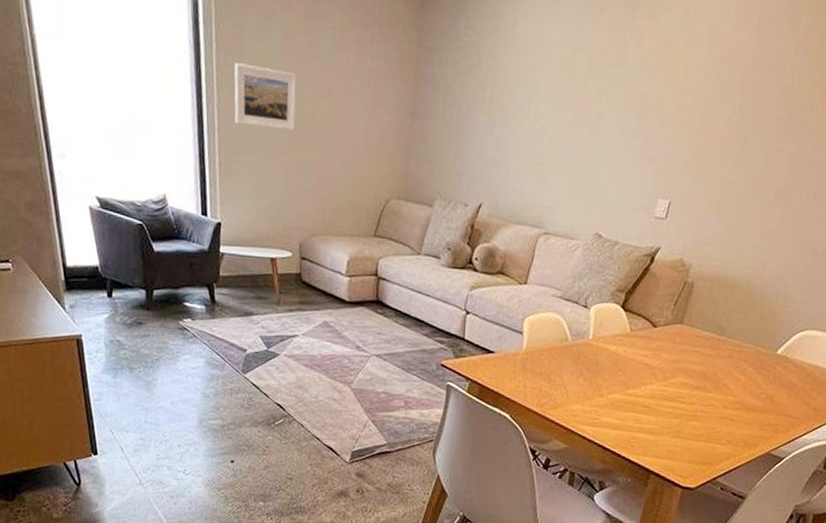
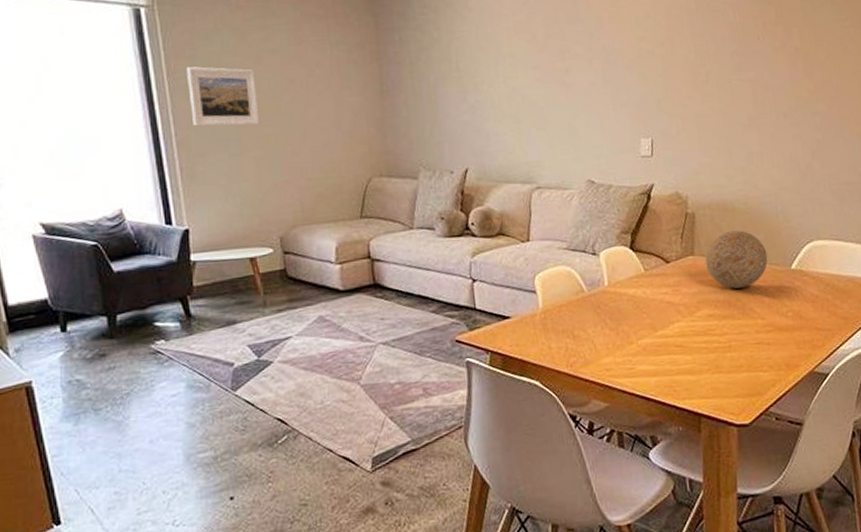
decorative ball: none [691,306,757,364] -> present [705,230,768,289]

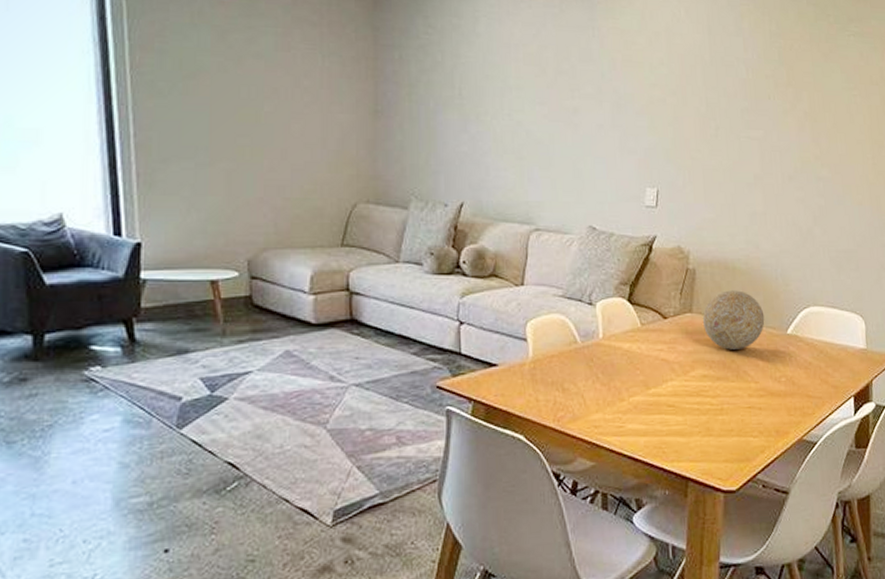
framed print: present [187,67,260,127] -> none [154,62,235,134]

